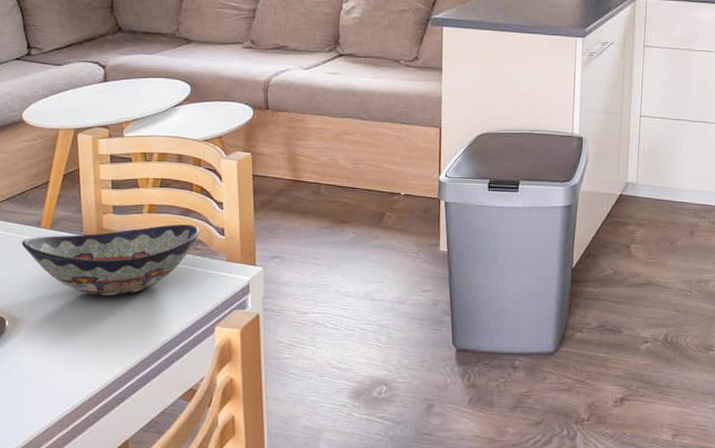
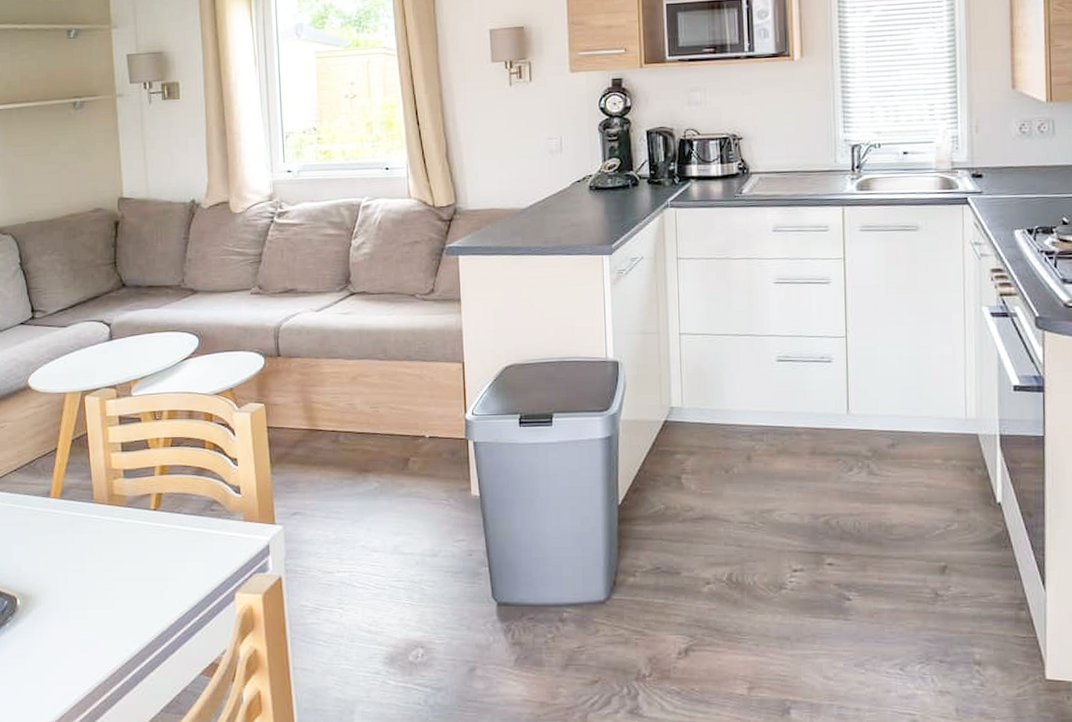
decorative bowl: present [21,224,201,296] -> none [31,484,216,567]

